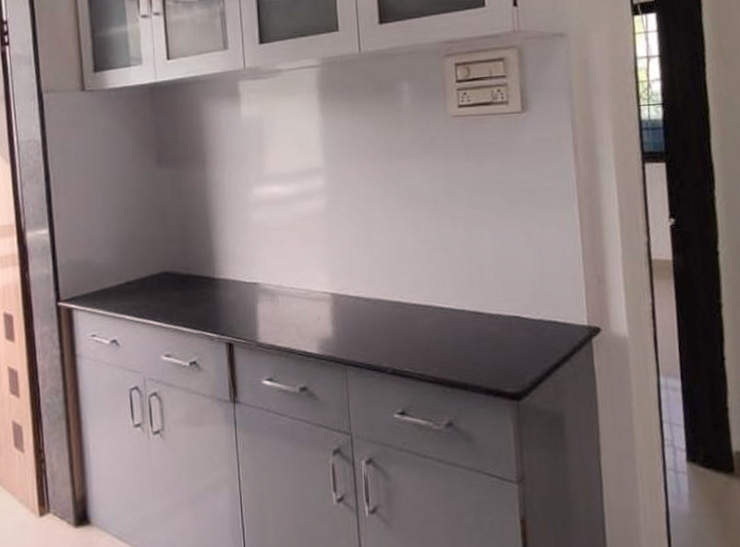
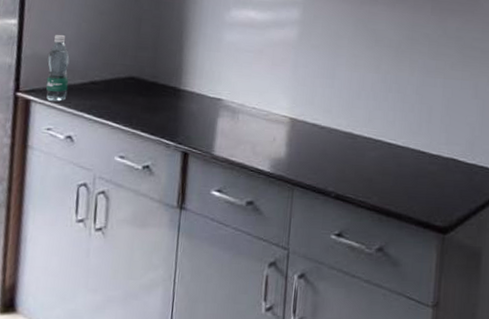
bottle: none [81,238,106,307] -> present [45,34,70,102]

